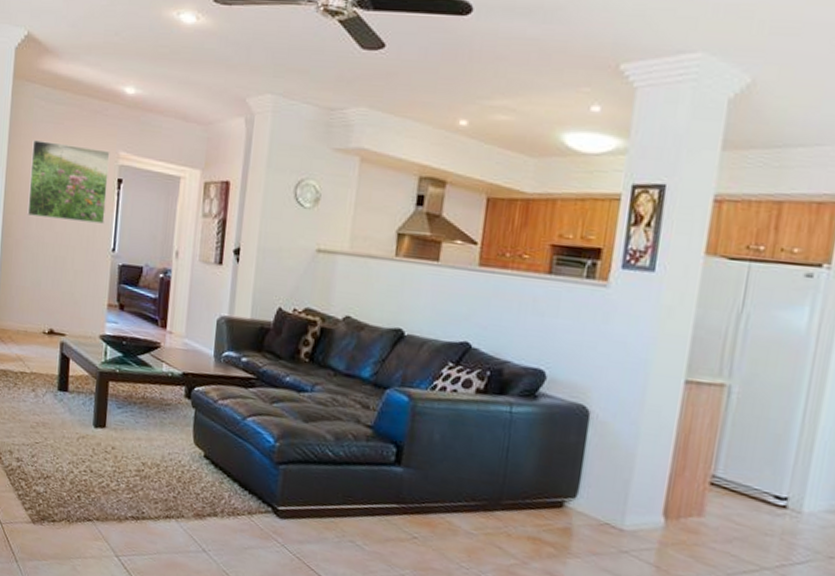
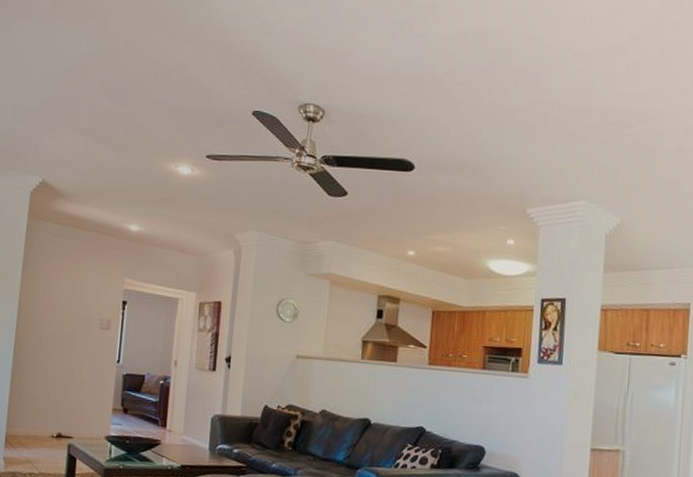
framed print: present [27,140,110,224] -> none [38,269,116,339]

